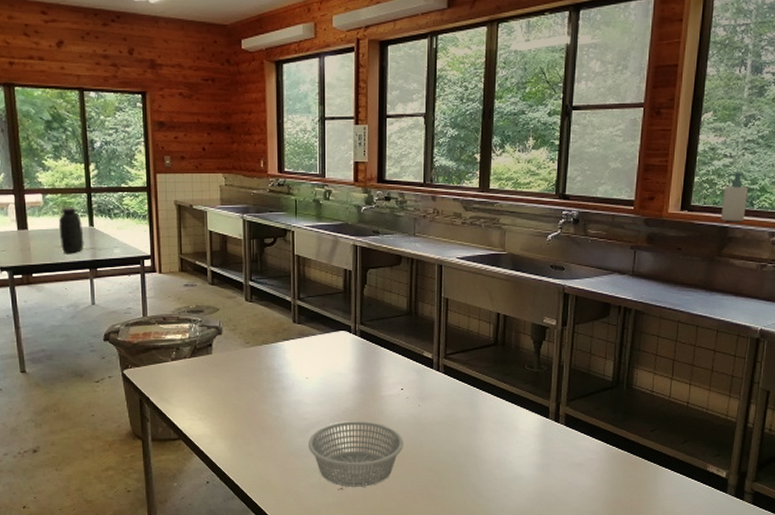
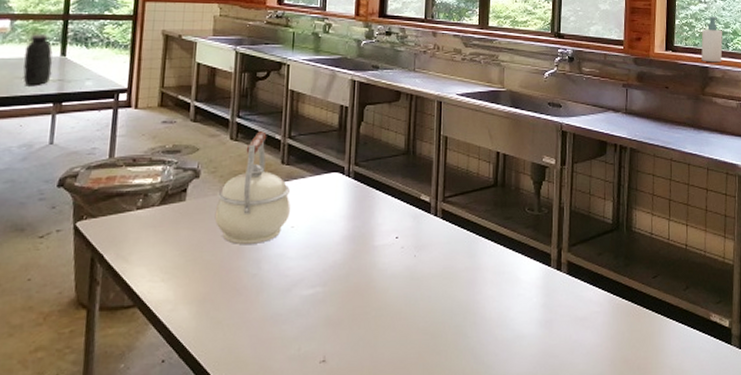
kettle: none [238,293,304,392] -> present [214,131,290,245]
colander: present [308,421,403,488] -> none [288,276,397,360]

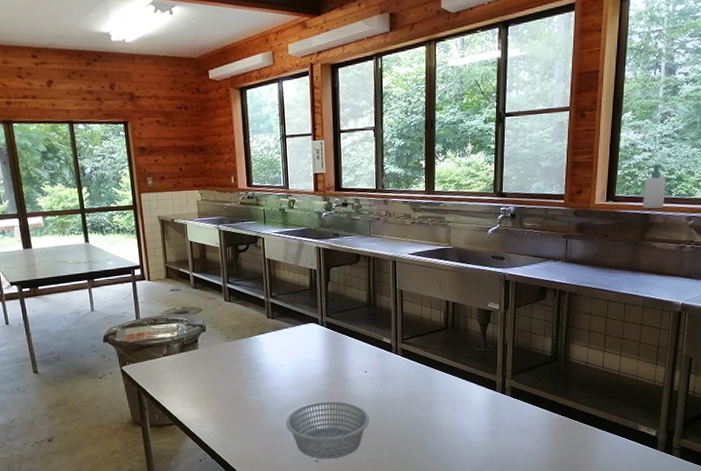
water jug: present [23,34,53,86] -> none [58,226,82,268]
kettle: present [214,131,290,245] -> none [221,293,279,380]
colander: none [288,276,397,360] -> present [286,401,369,460]

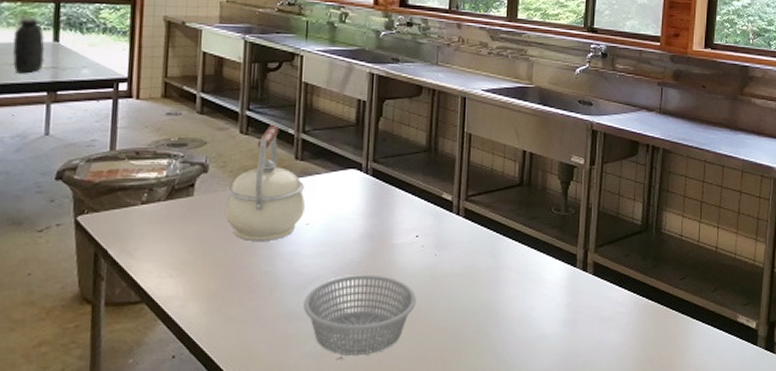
water jug: none [58,226,82,268] -> present [13,17,45,74]
kettle: none [221,293,279,380] -> present [224,125,305,242]
soap bottle: present [643,164,666,210] -> none [742,13,765,62]

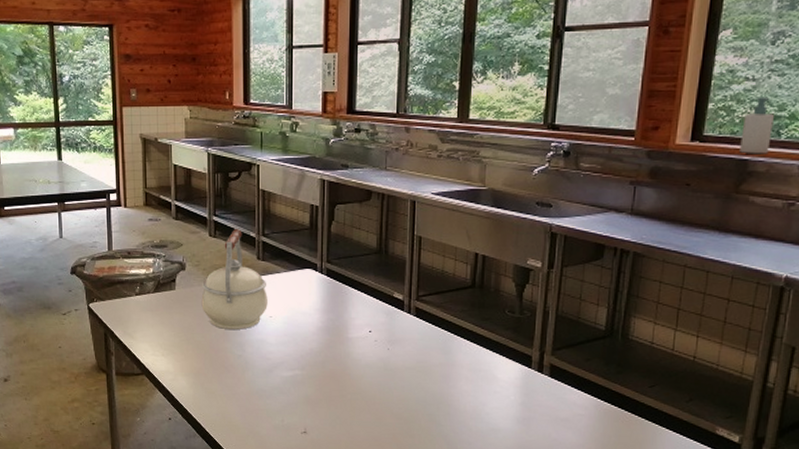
water jug: present [13,17,45,74] -> none [28,141,53,188]
colander: present [304,274,416,357] -> none [271,363,371,433]
soap bottle: none [742,13,765,62] -> present [739,97,774,154]

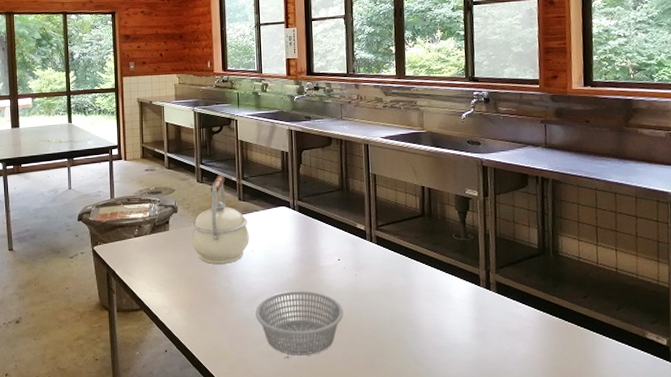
colander: none [271,363,371,433] -> present [255,291,343,357]
soap bottle: present [739,97,774,154] -> none [622,49,647,95]

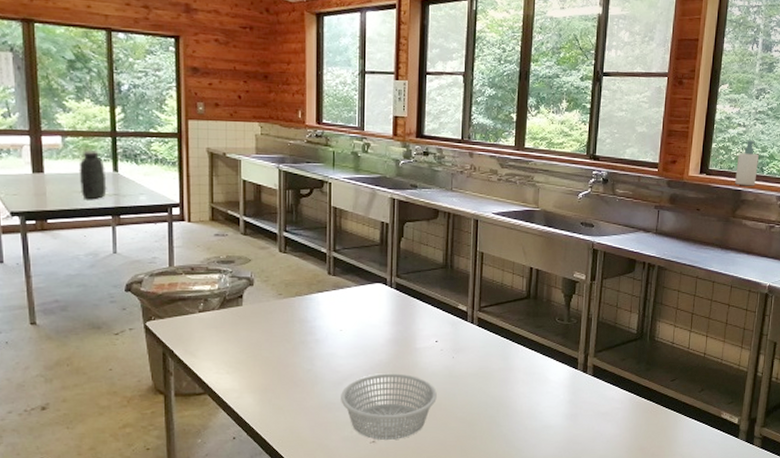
water jug: none [44,107,64,147] -> present [78,150,107,200]
kettle: present [191,175,249,265] -> none [270,245,338,345]
soap bottle: none [622,49,647,95] -> present [735,140,759,186]

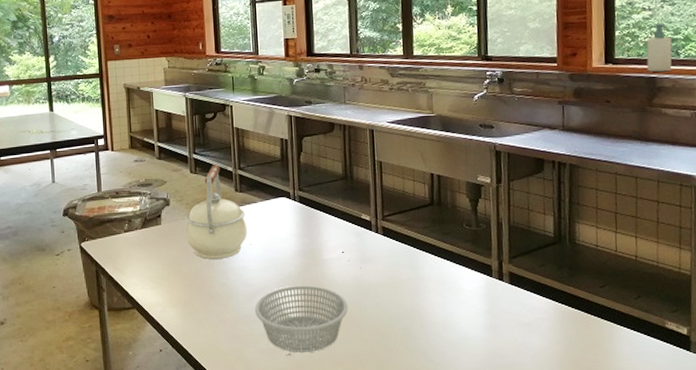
water jug: present [78,150,107,200] -> none [23,95,45,138]
kettle: none [270,245,338,345] -> present [185,165,247,260]

